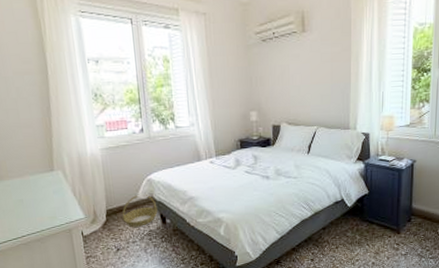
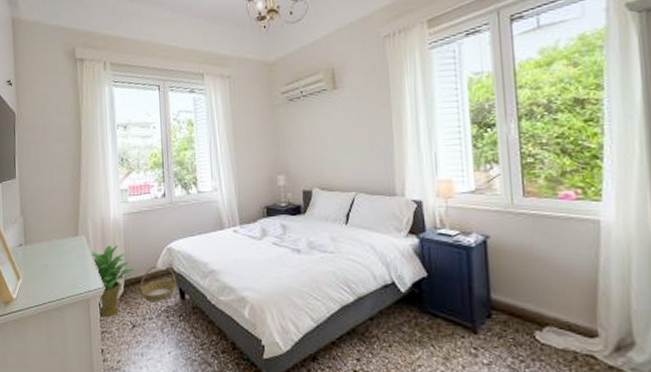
potted plant: none [68,178,115,244] -> present [90,245,134,317]

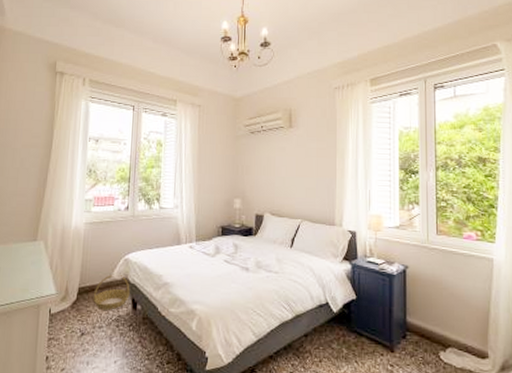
potted plant: present [90,245,134,317] -> none [47,252,89,324]

